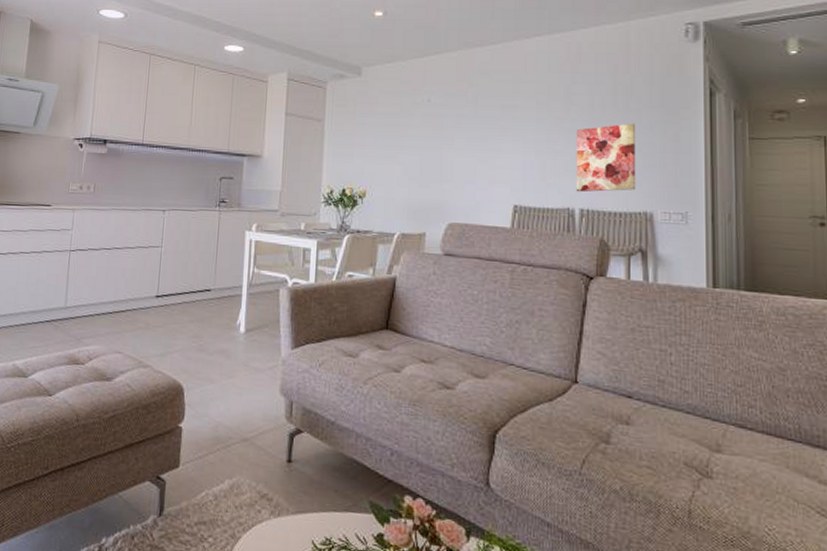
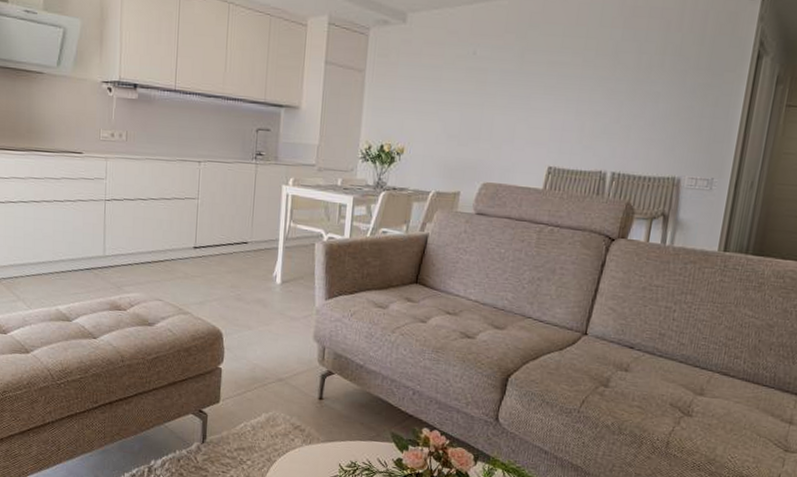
wall art: present [576,123,636,193] -> none [610,85,678,156]

